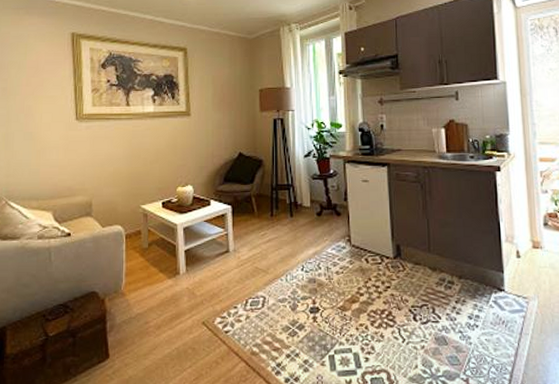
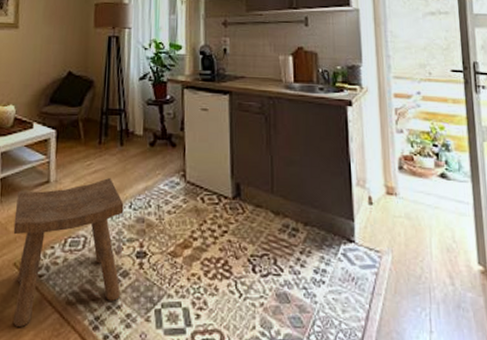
stool: none [200,246,297,375] -> present [13,178,124,327]

